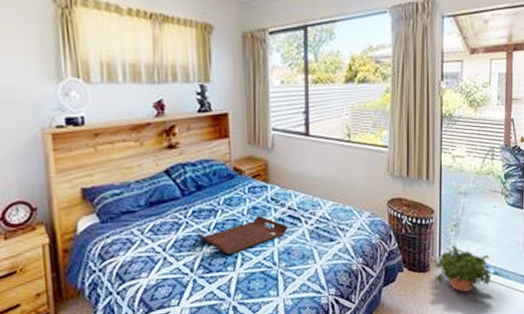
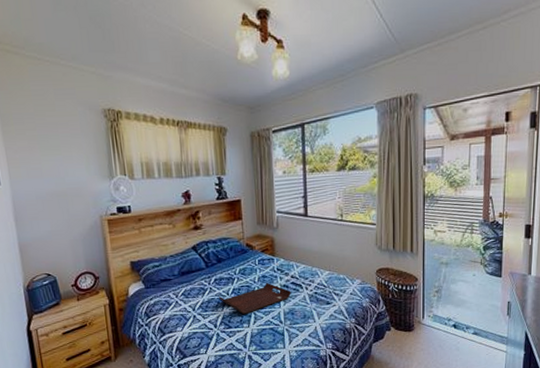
potted plant: present [434,245,493,300] -> none [418,308,472,356]

